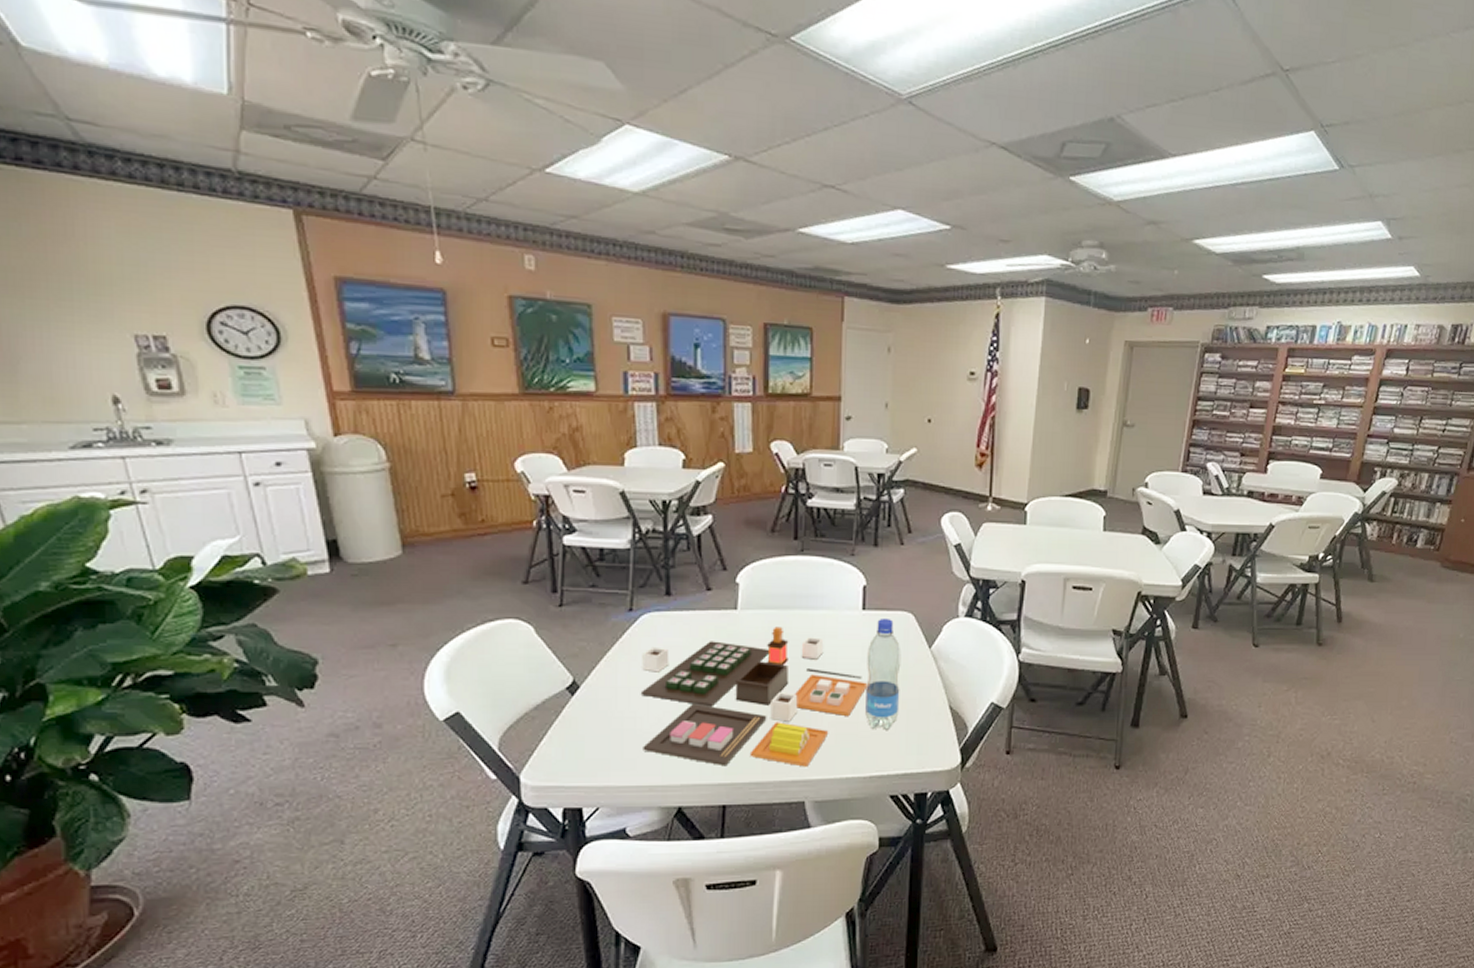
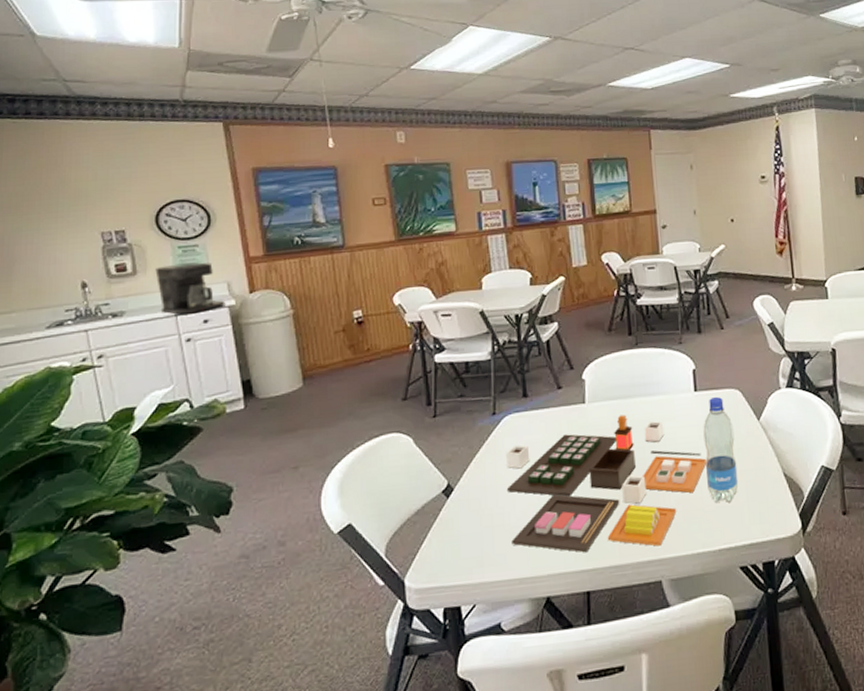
coffee maker: none [210,388,303,453] -> present [155,262,225,314]

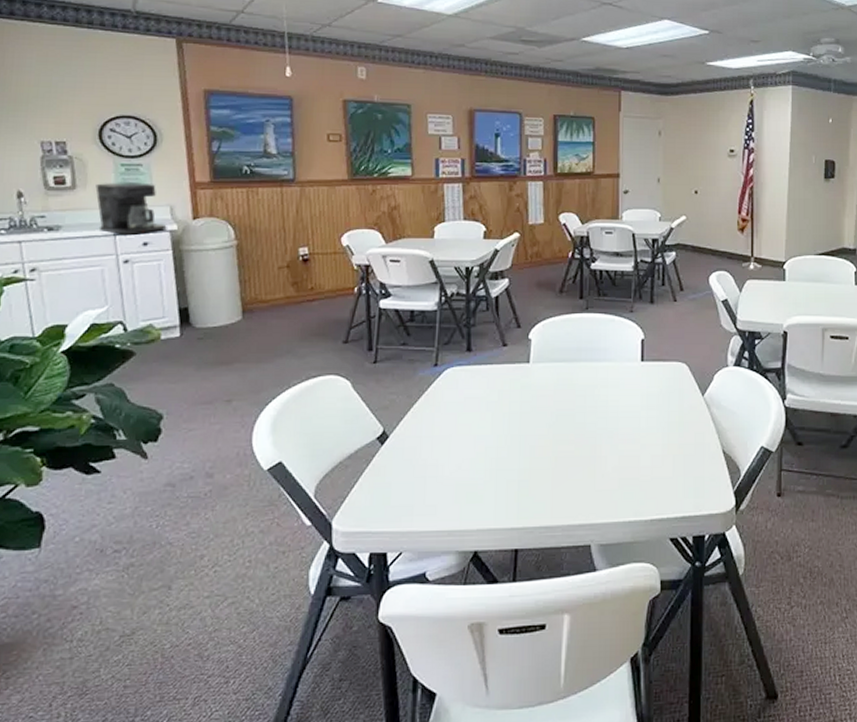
toy food set: present [506,415,707,553] -> none [442,378,647,511]
bottle: present [703,396,739,504] -> none [645,368,677,474]

